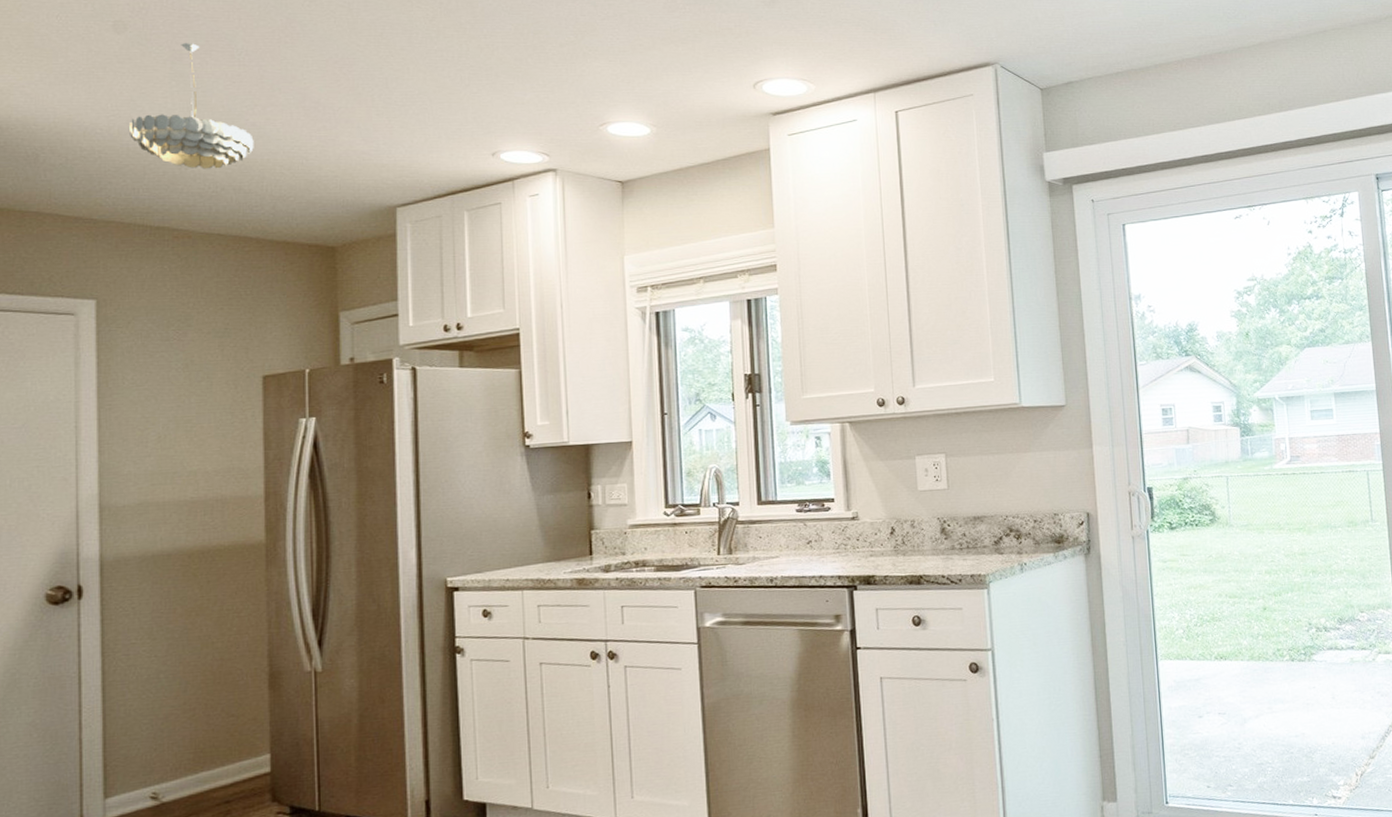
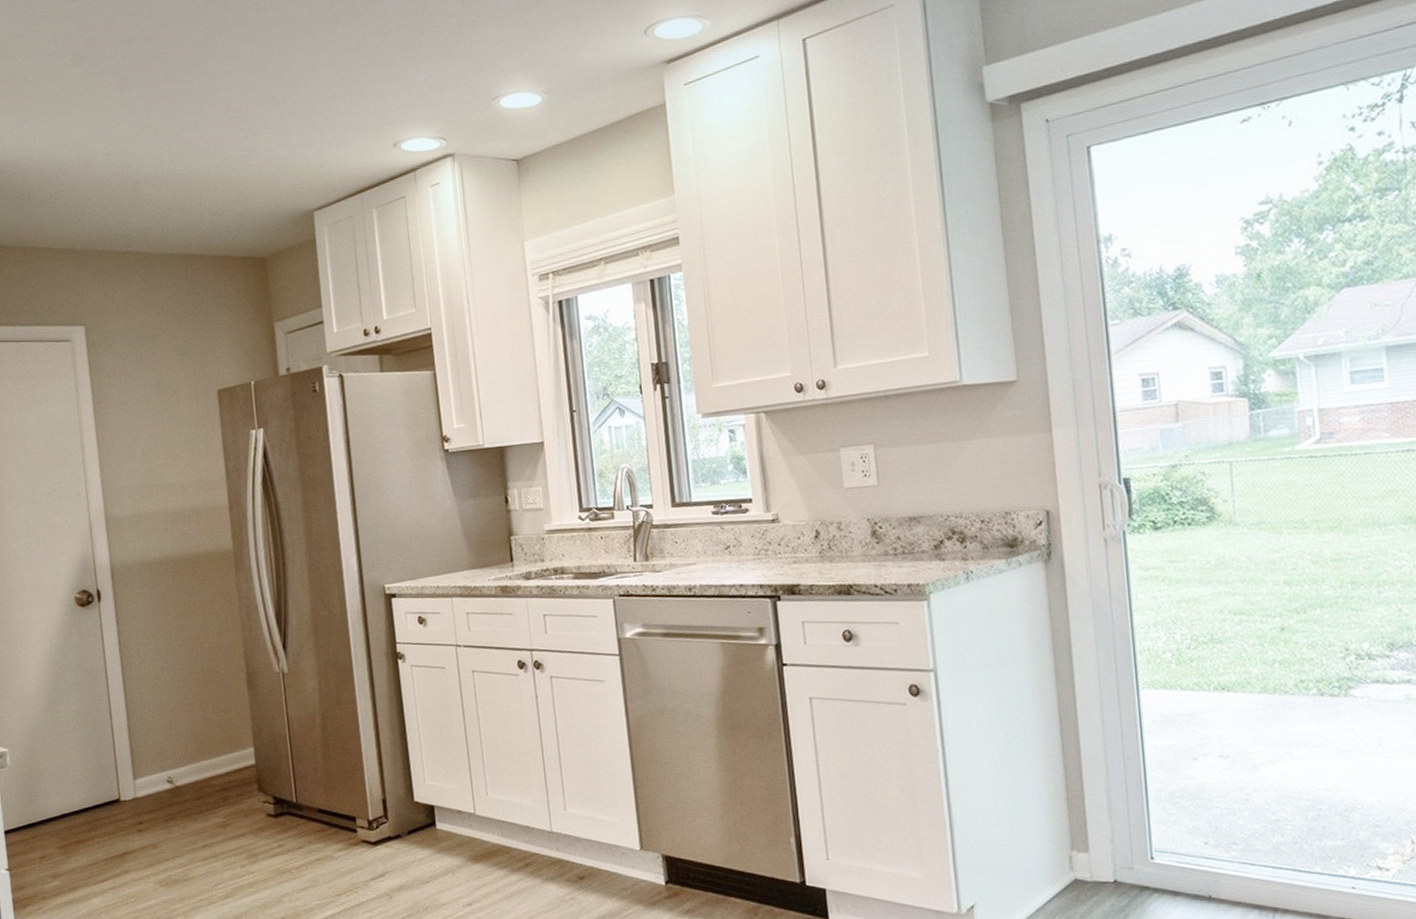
chandelier: present [128,42,254,169] -> none [92,66,191,192]

